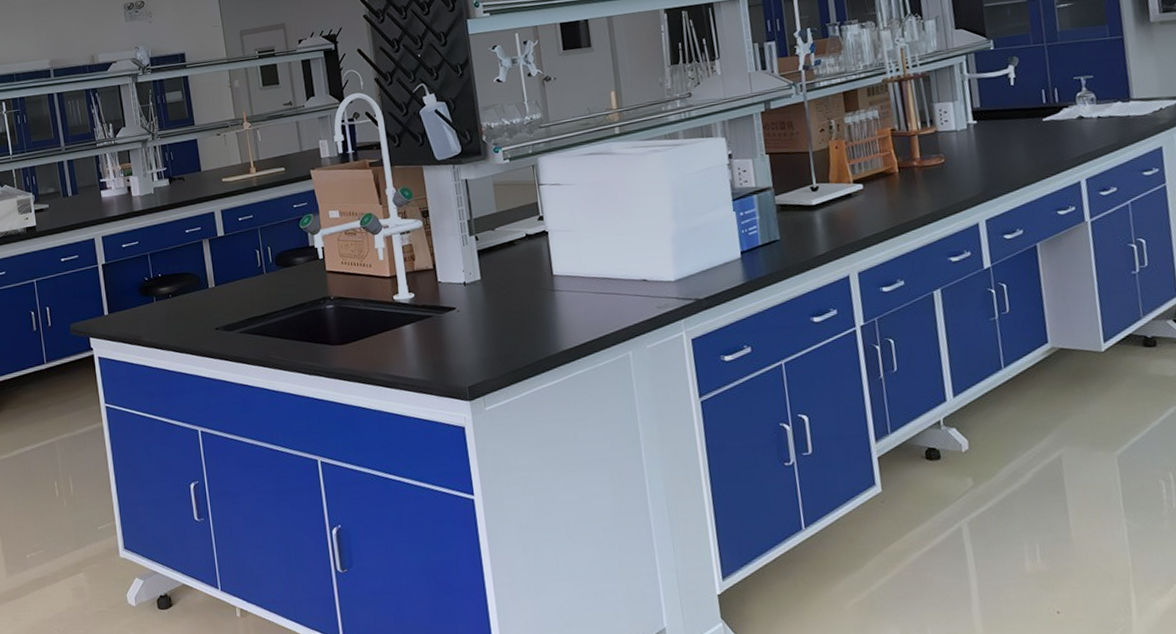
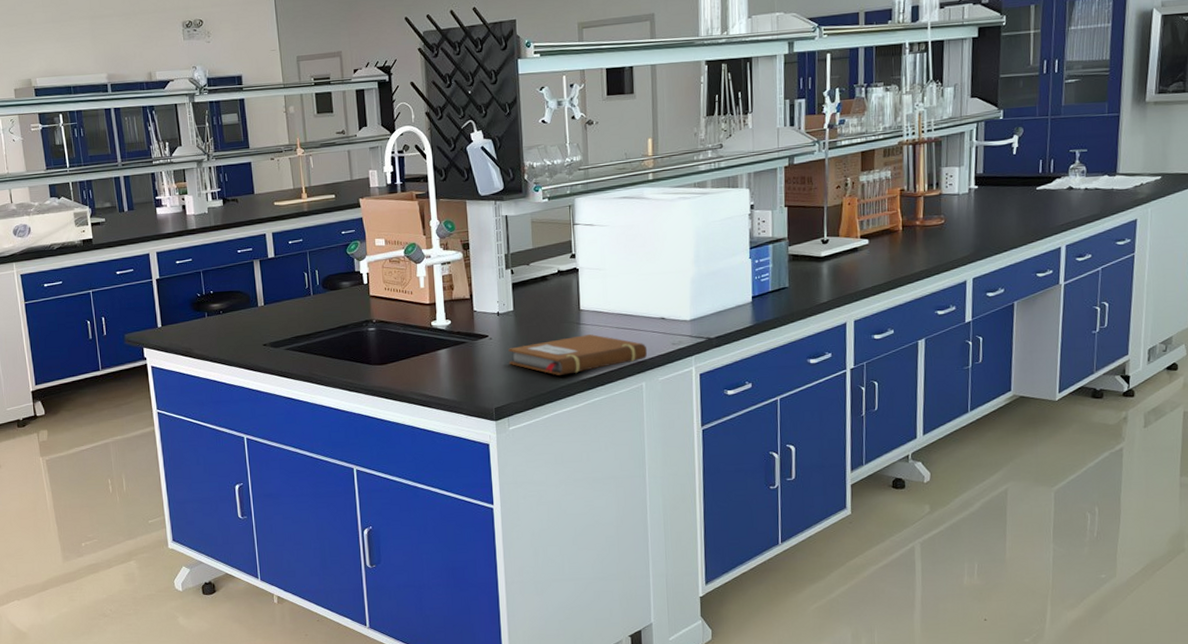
notebook: none [478,301,631,348] -> present [508,334,648,375]

